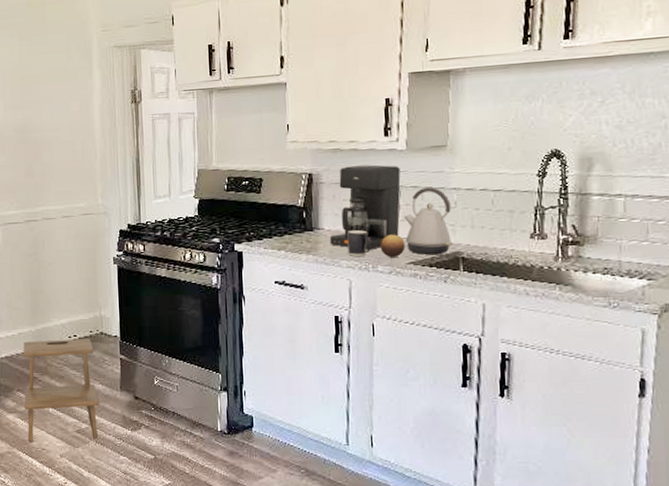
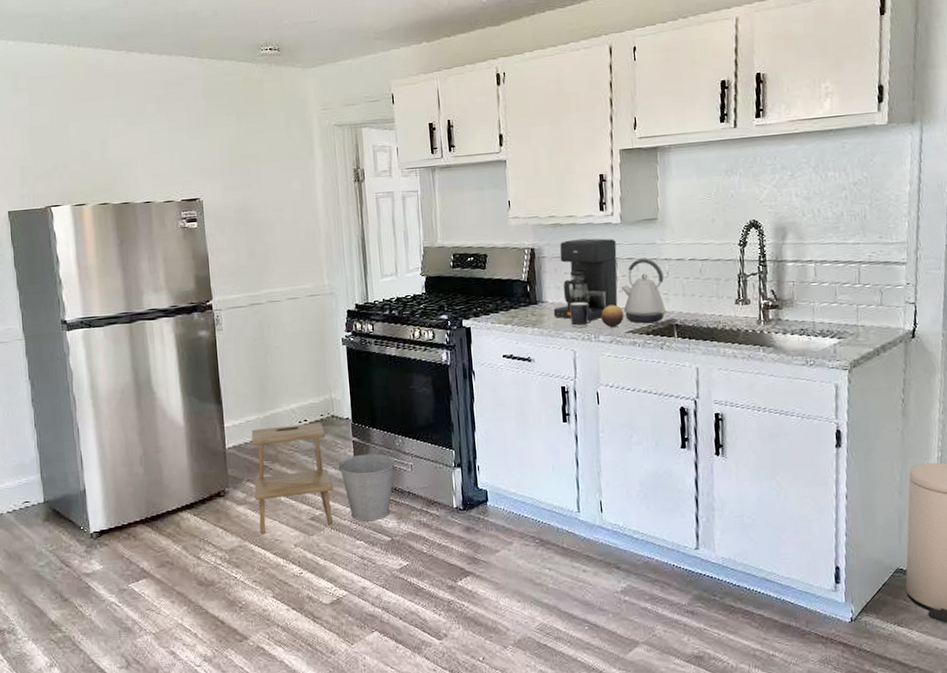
bucket: none [105,372,162,438] -> present [338,453,396,522]

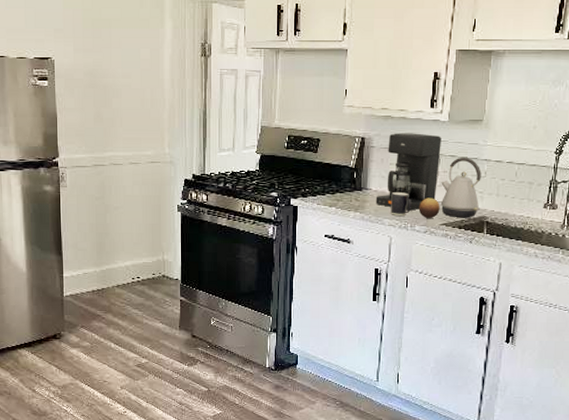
step stool: present [251,423,333,534] -> none [87,280,159,375]
bucket: present [338,453,396,522] -> none [165,312,218,373]

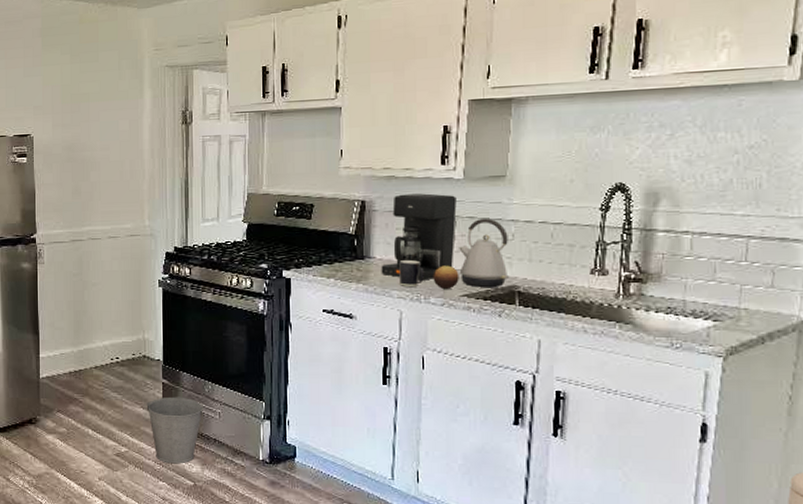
bucket: none [165,312,218,373] -> present [146,396,204,464]

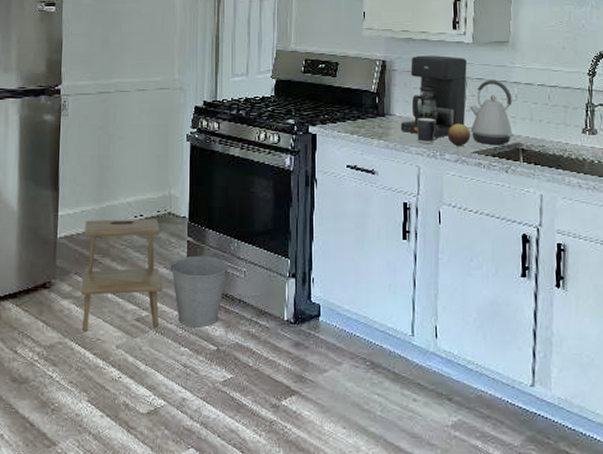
step stool: none [64,361,139,464] -> present [81,219,162,332]

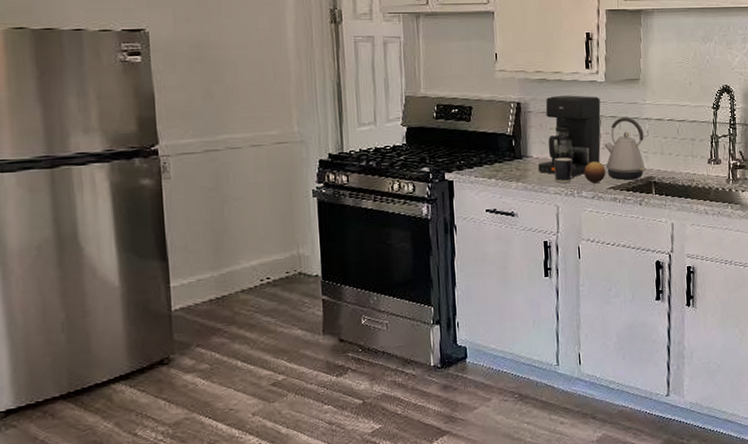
step stool: present [81,219,162,332] -> none [203,280,298,404]
bucket: present [170,255,230,328] -> none [305,312,370,385]

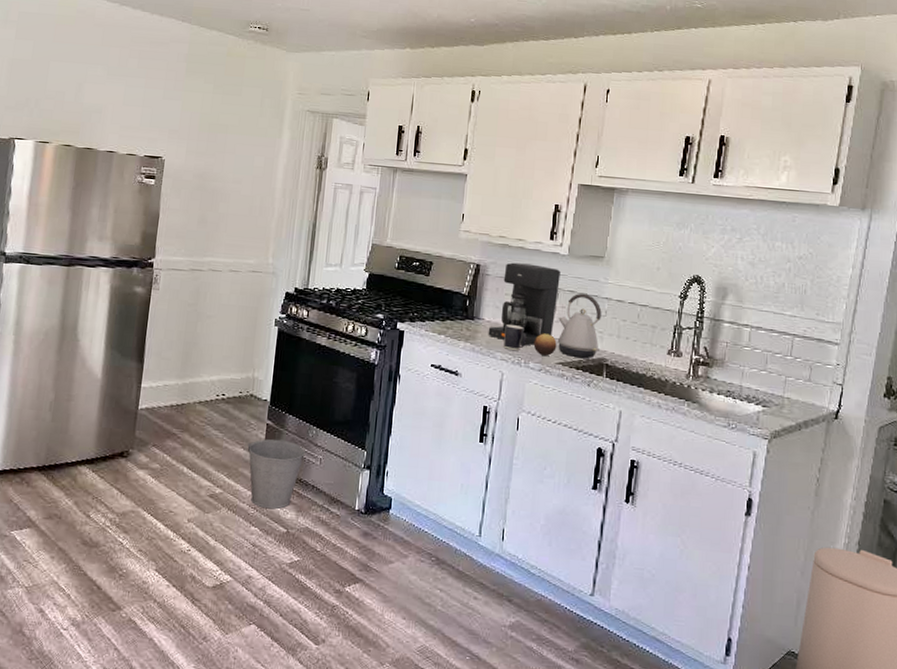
bucket: none [305,312,370,385] -> present [247,439,307,510]

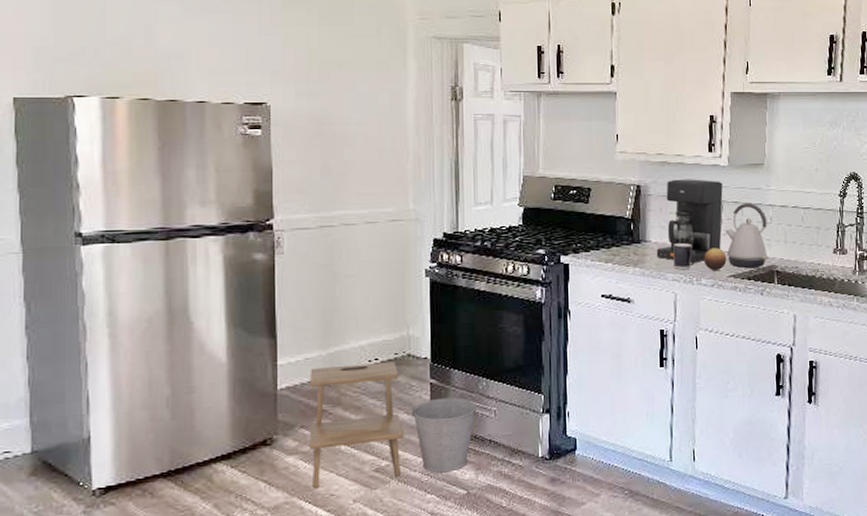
step stool: none [156,394,241,505] -> present [309,362,403,489]

